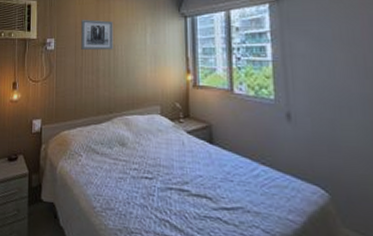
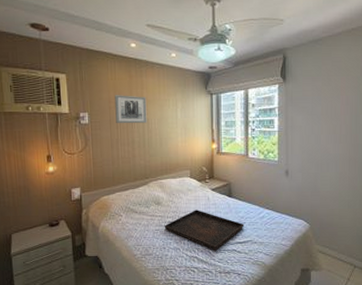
serving tray: none [129,156,232,216] -> present [164,210,244,251]

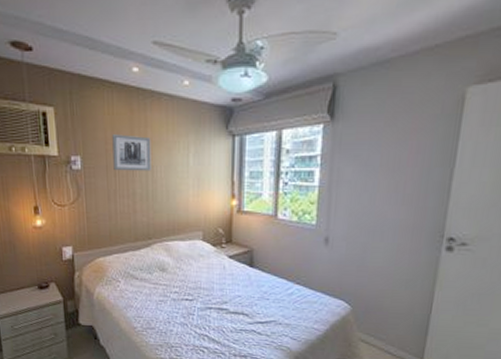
serving tray: present [164,210,244,251] -> none [169,280,268,330]

